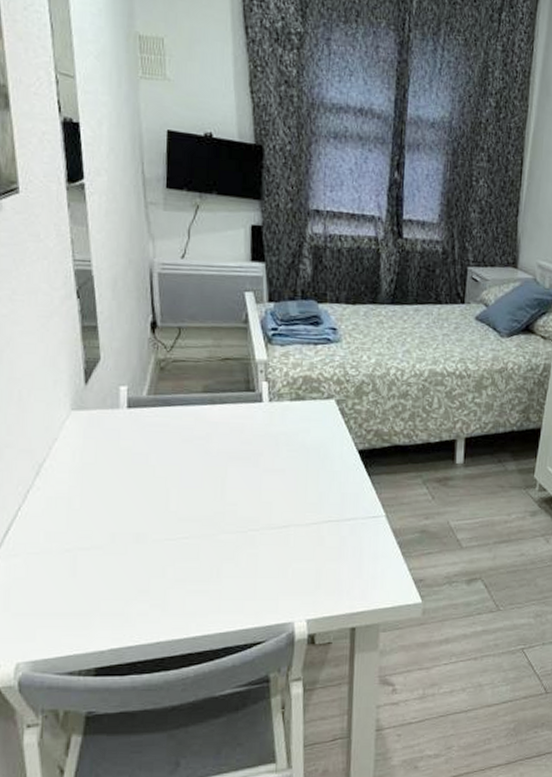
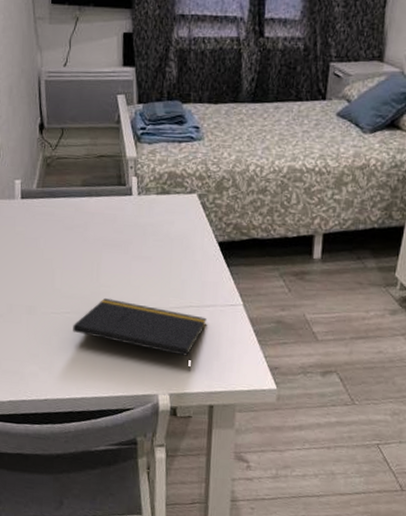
notepad: none [192,517,347,591] -> present [73,297,207,370]

